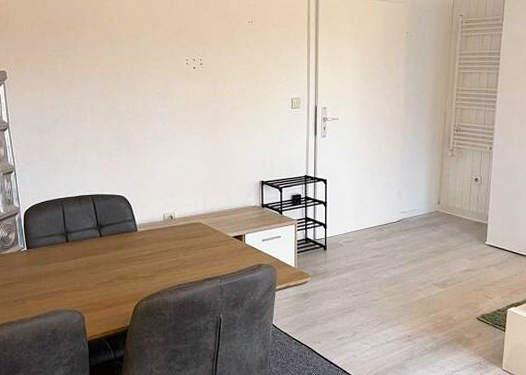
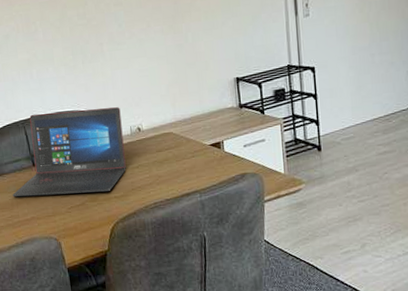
laptop: none [42,194,156,271] -> present [12,107,126,197]

